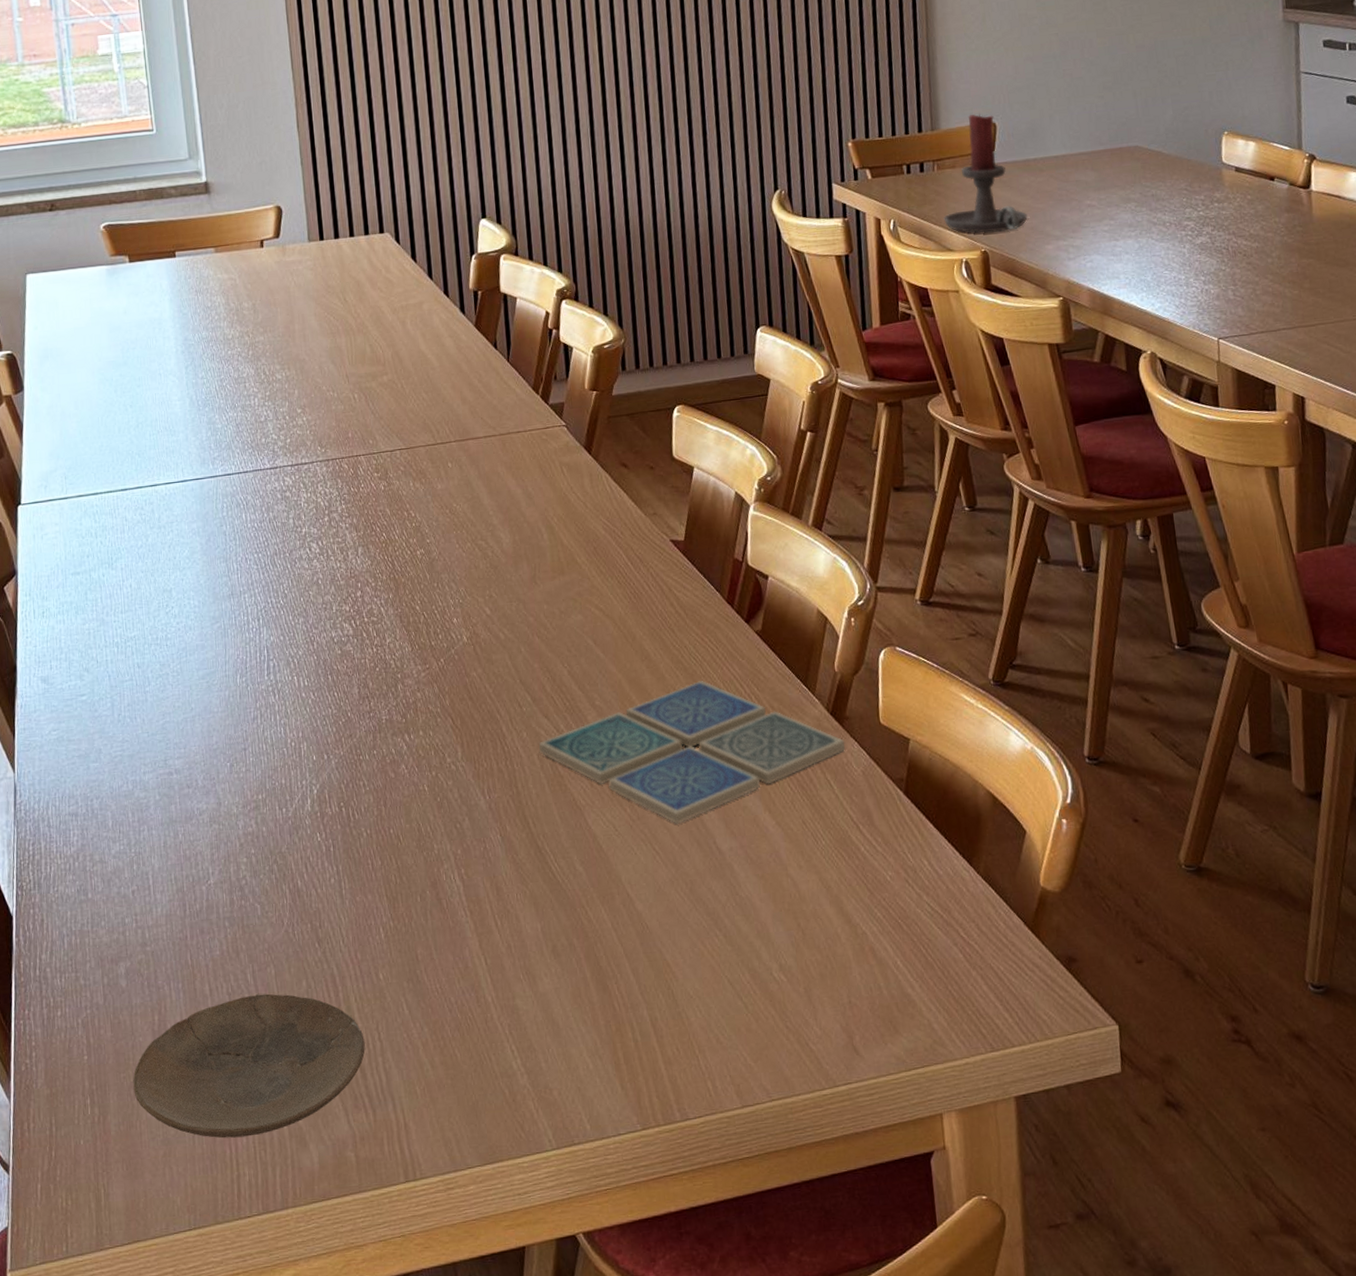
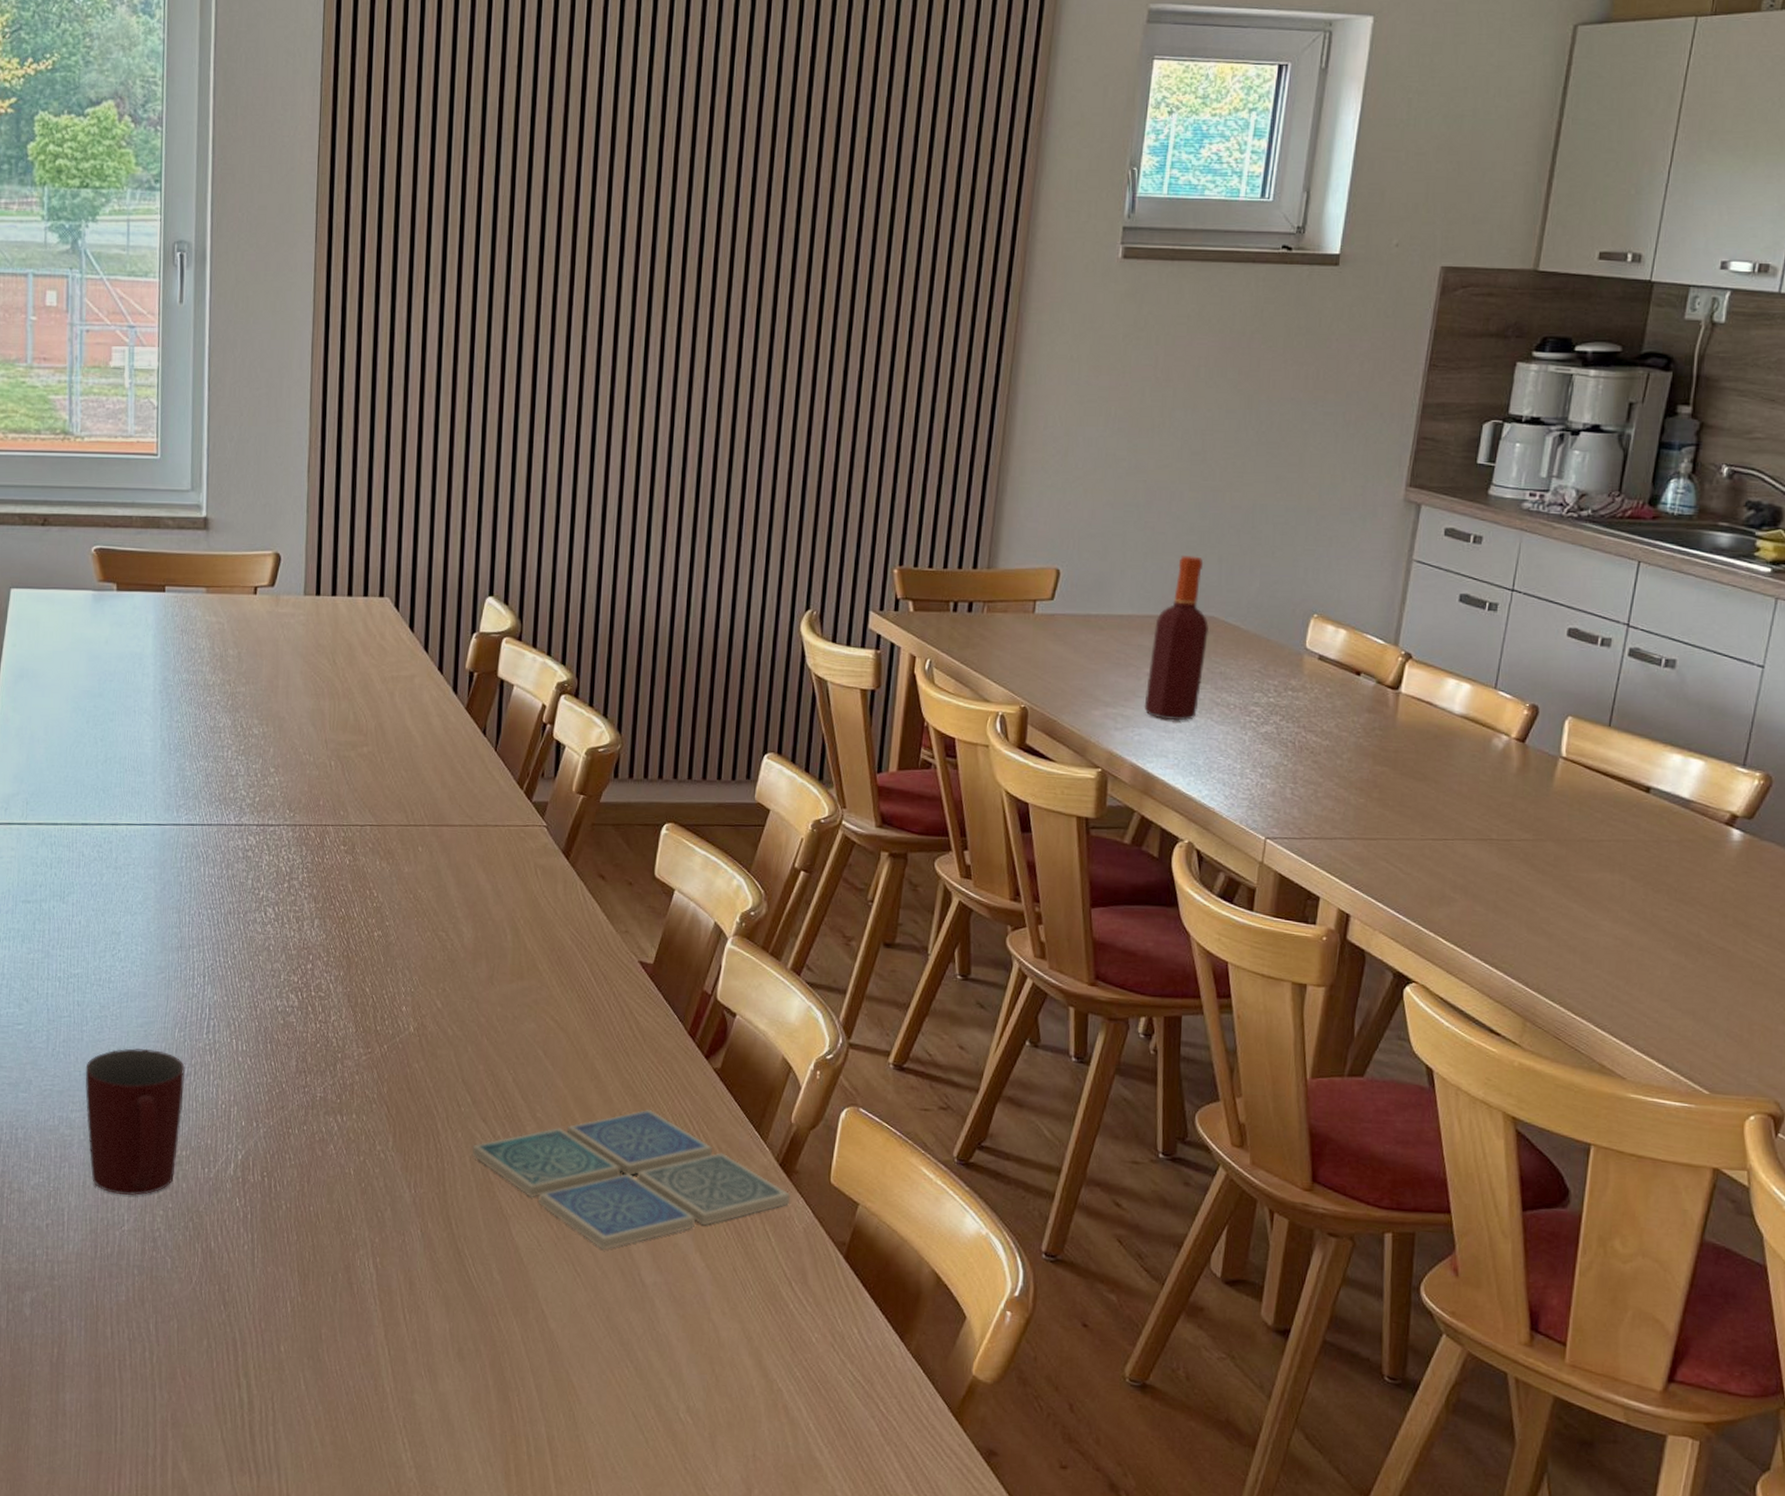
plate: present [133,993,365,1139] -> none [25,1345,258,1480]
mug: none [153,699,254,849] -> present [85,1048,185,1195]
candle holder: present [943,113,1028,234] -> none [985,556,1078,689]
bottle: none [1087,94,1139,245] -> present [1144,556,1209,721]

